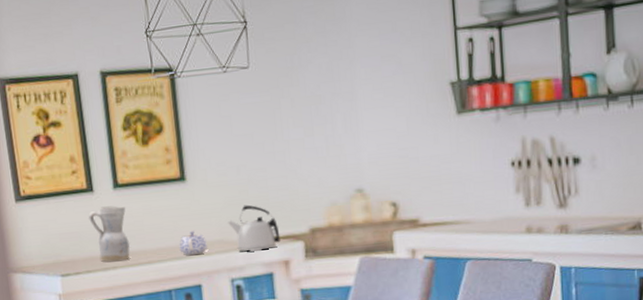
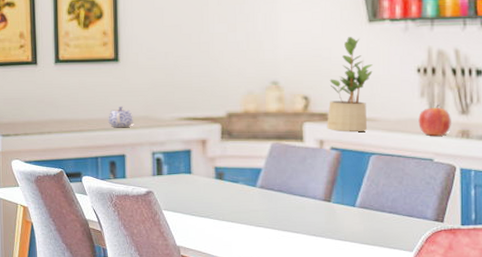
ceramic pitcher: present [88,205,130,263] -> none [31,78,64,127]
kettle: present [228,204,281,253] -> none [153,87,200,130]
potted plant: none [418,132,464,239] -> present [327,37,373,133]
fruit: none [514,199,549,235] -> present [418,104,451,136]

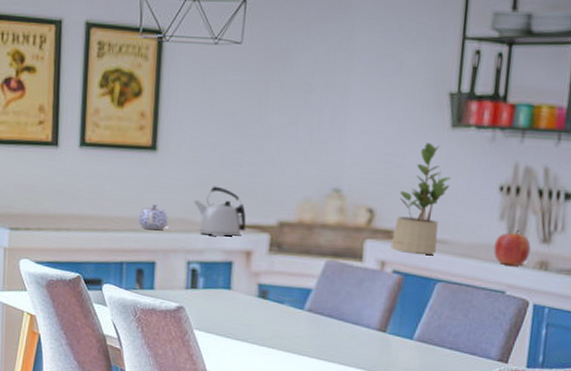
kettle: none [153,87,200,130] -> present [194,186,247,238]

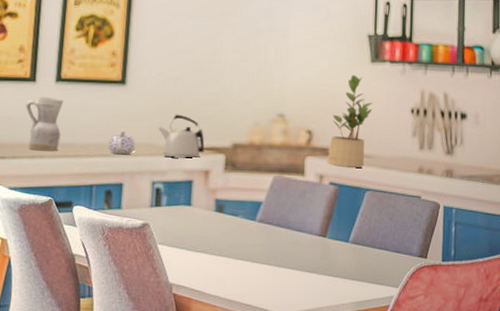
ceramic pitcher: none [49,163,88,224] -> present [26,97,63,151]
fruit: present [493,229,531,266] -> none [410,144,438,174]

